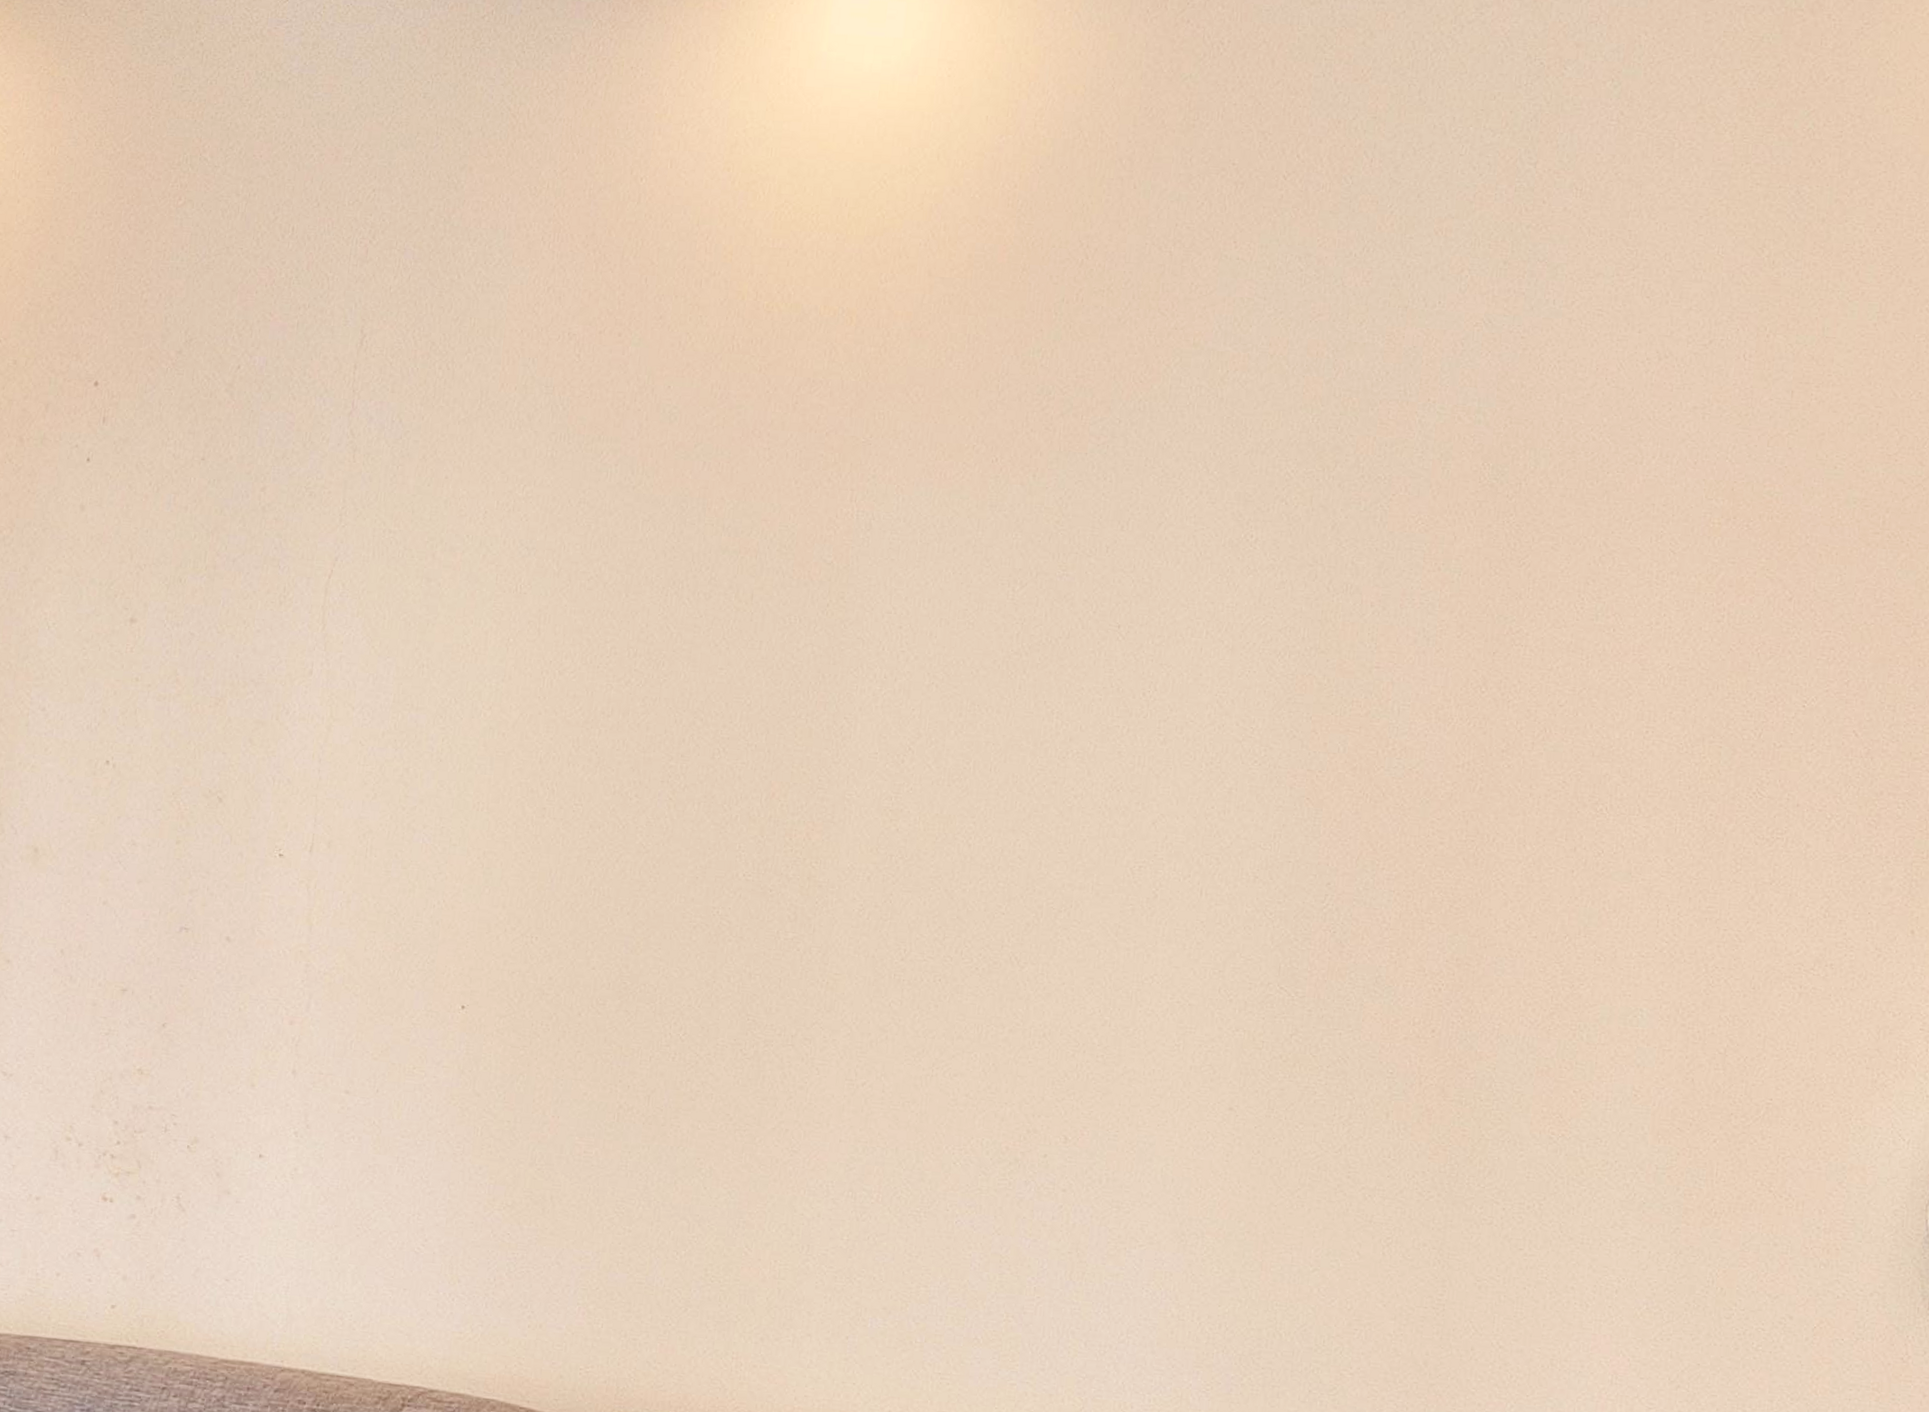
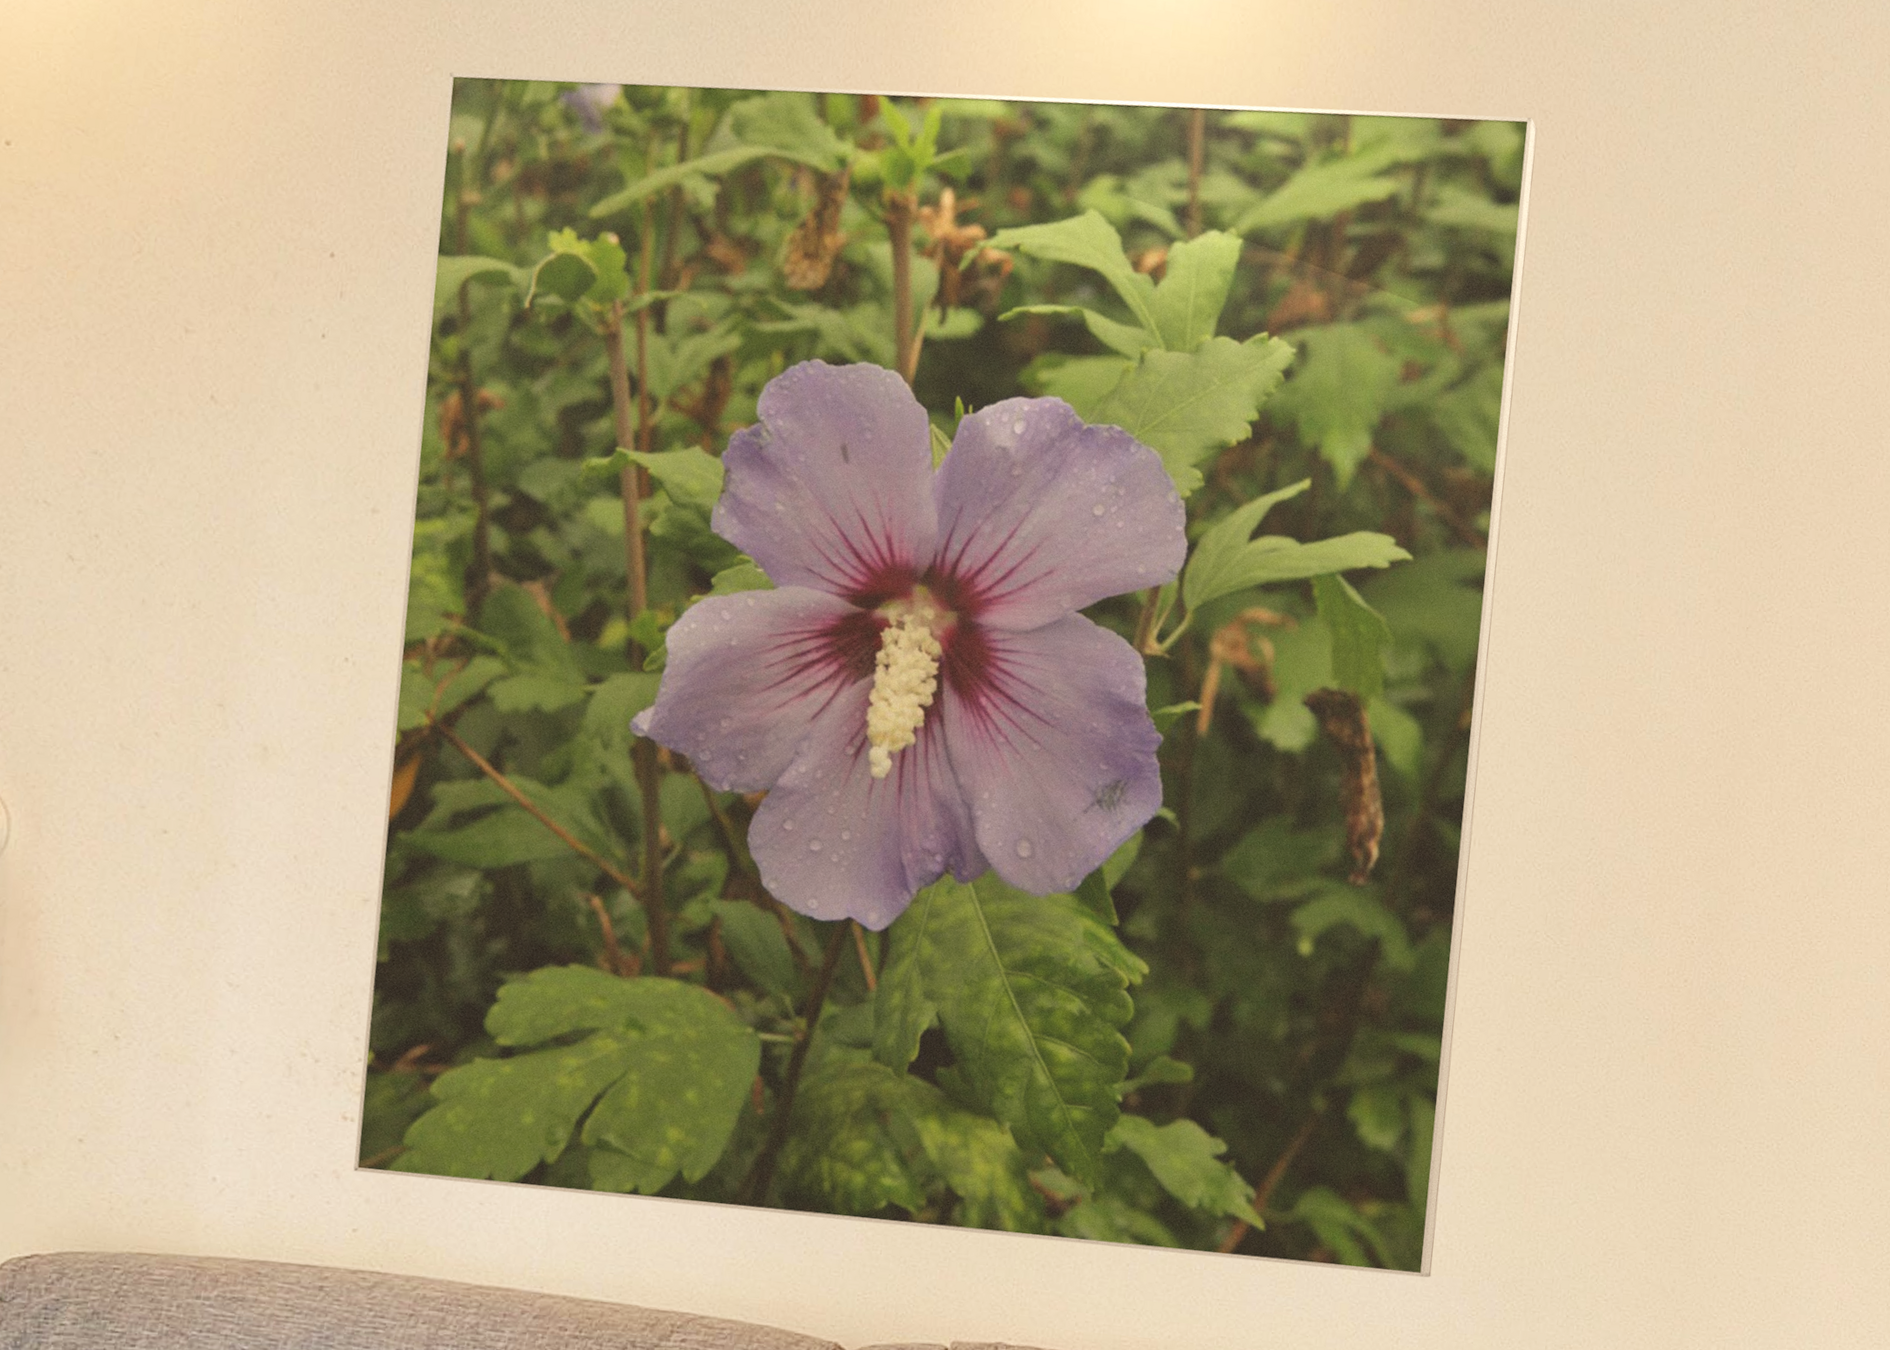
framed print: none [112,140,1256,1351] -> present [353,72,1538,1278]

